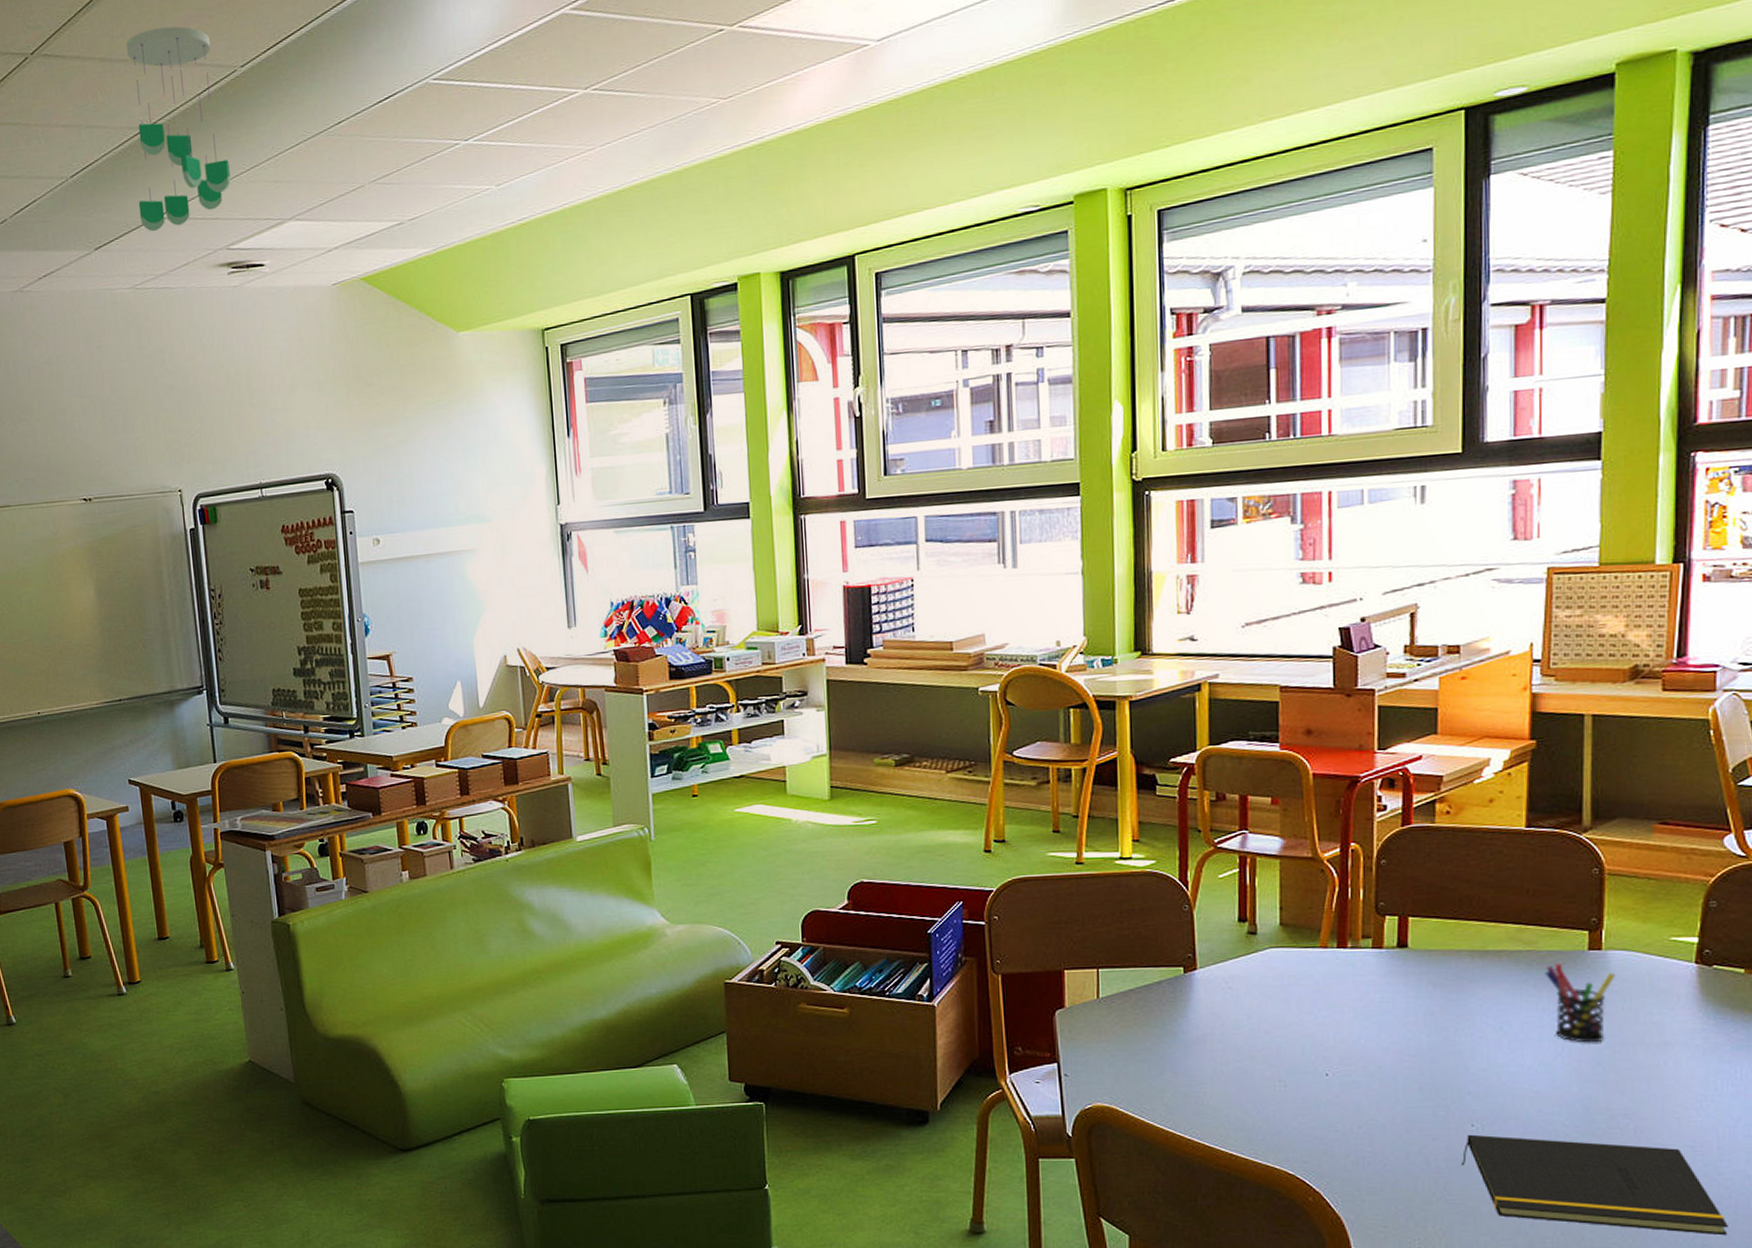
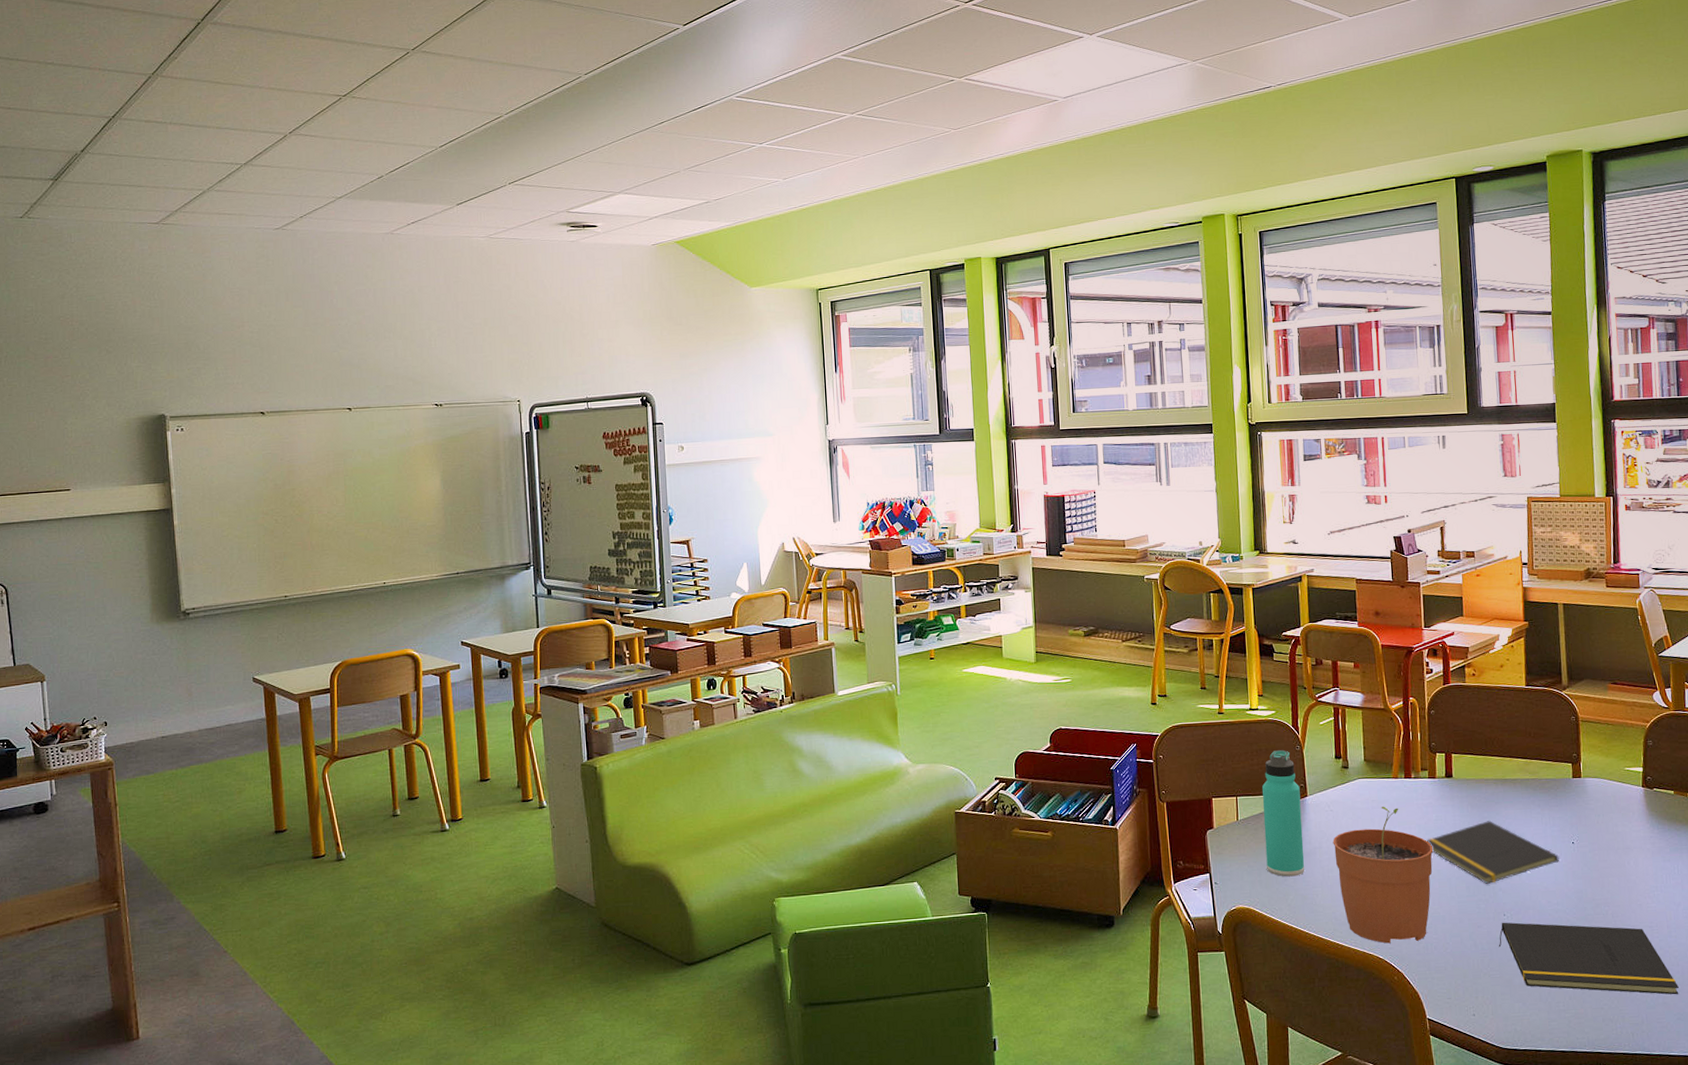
ceiling mobile: present [125,26,231,232] -> none [491,39,573,195]
thermos bottle: none [1133,909,1189,1070] -> present [1262,749,1304,877]
plant pot: none [1230,983,1374,1156] -> present [1333,806,1434,944]
notepad: none [1364,1004,1559,1085] -> present [1426,821,1559,884]
pen holder: present [1544,964,1617,1043] -> none [1545,788,1592,849]

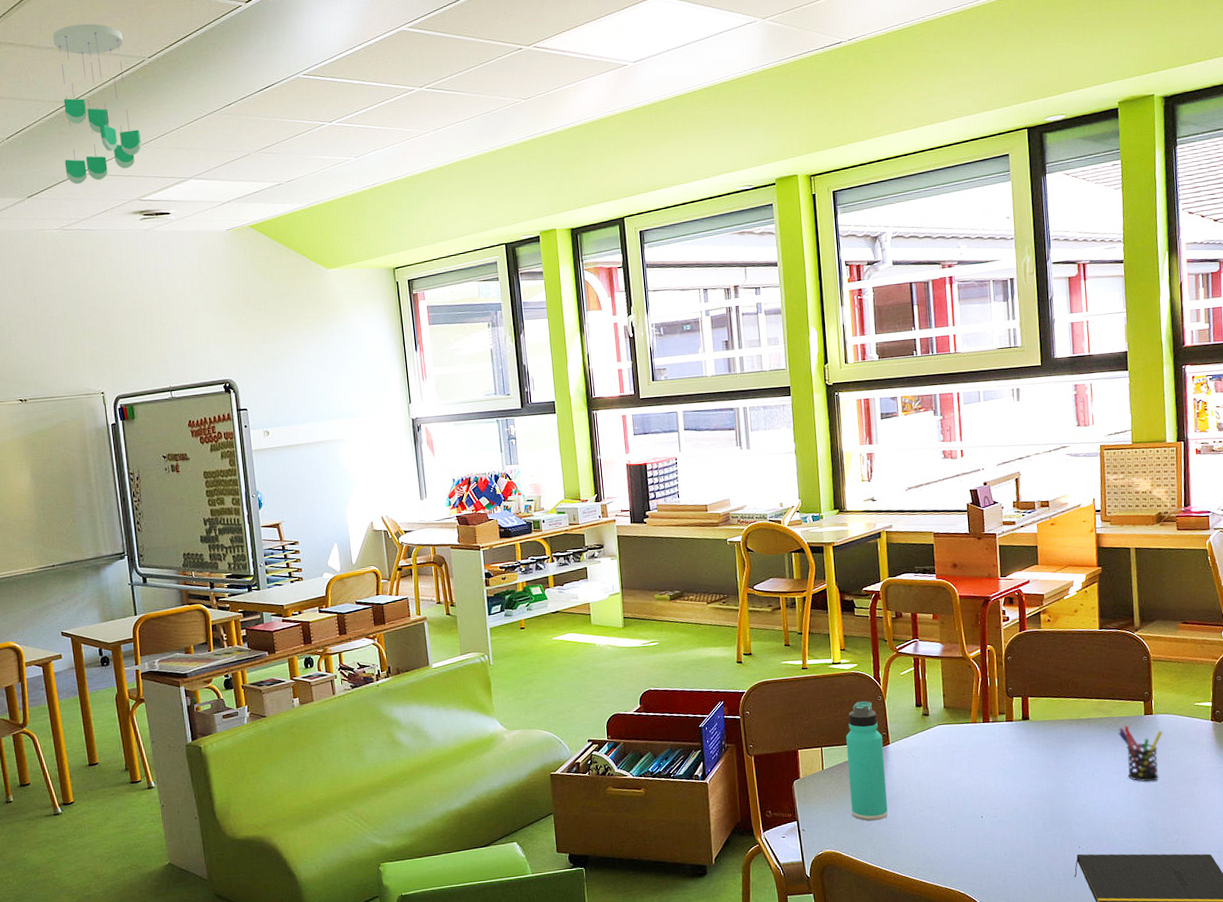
ceiling mobile: none [491,39,573,195] -> present [52,23,142,185]
plant pot: present [1333,806,1434,944] -> none [914,750,1012,879]
notepad: present [1426,821,1559,884] -> none [1004,759,1132,819]
pen holder: none [1545,788,1592,849] -> present [1118,726,1163,782]

